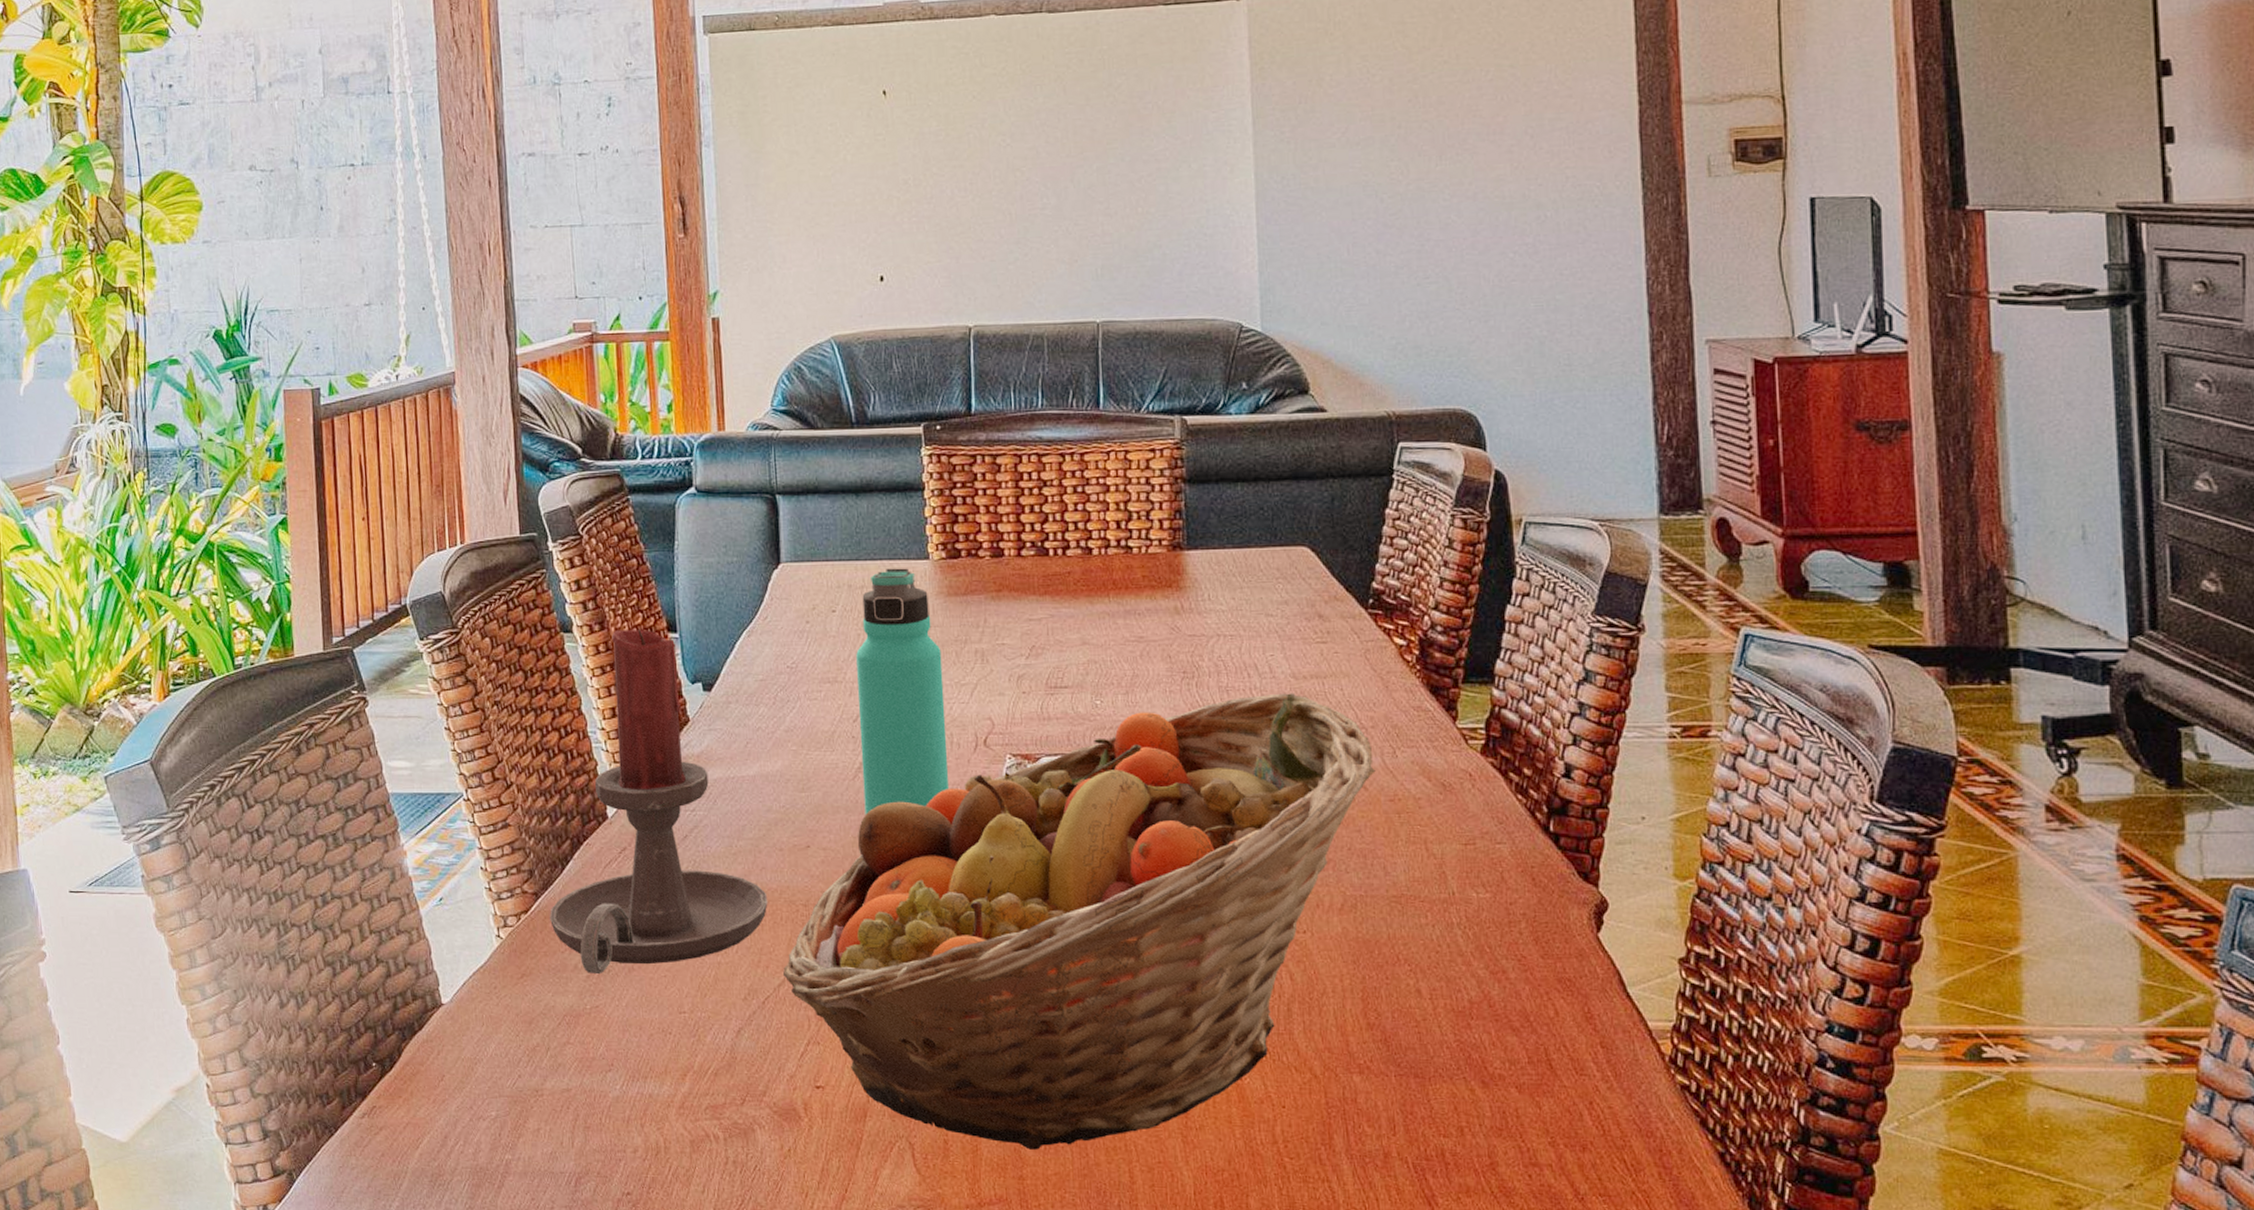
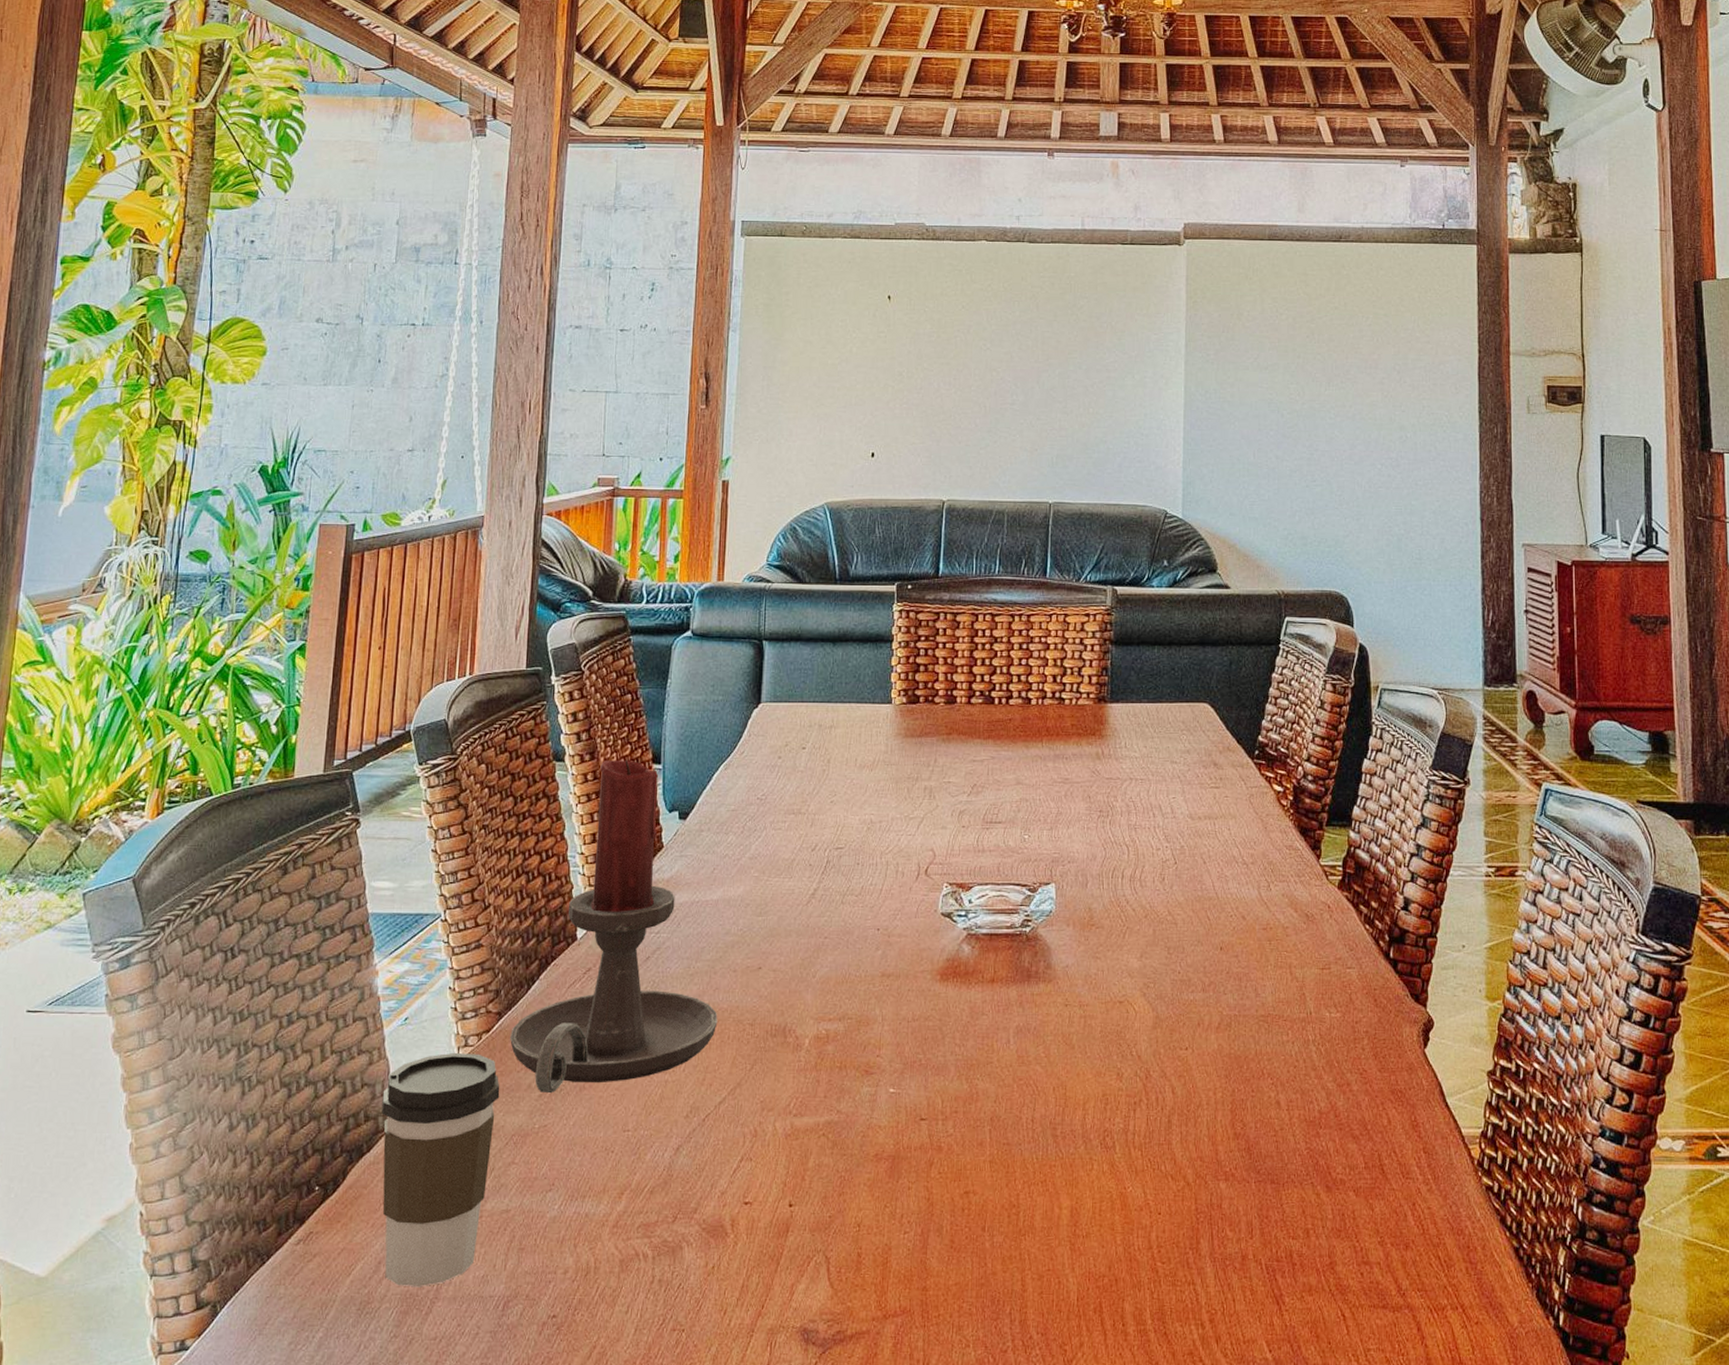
coffee cup: none [427,932,547,1162] -> present [381,1052,500,1288]
fruit basket: present [783,693,1376,1150] -> none [725,832,1253,1261]
thermos bottle: present [856,568,949,815] -> none [814,711,895,938]

